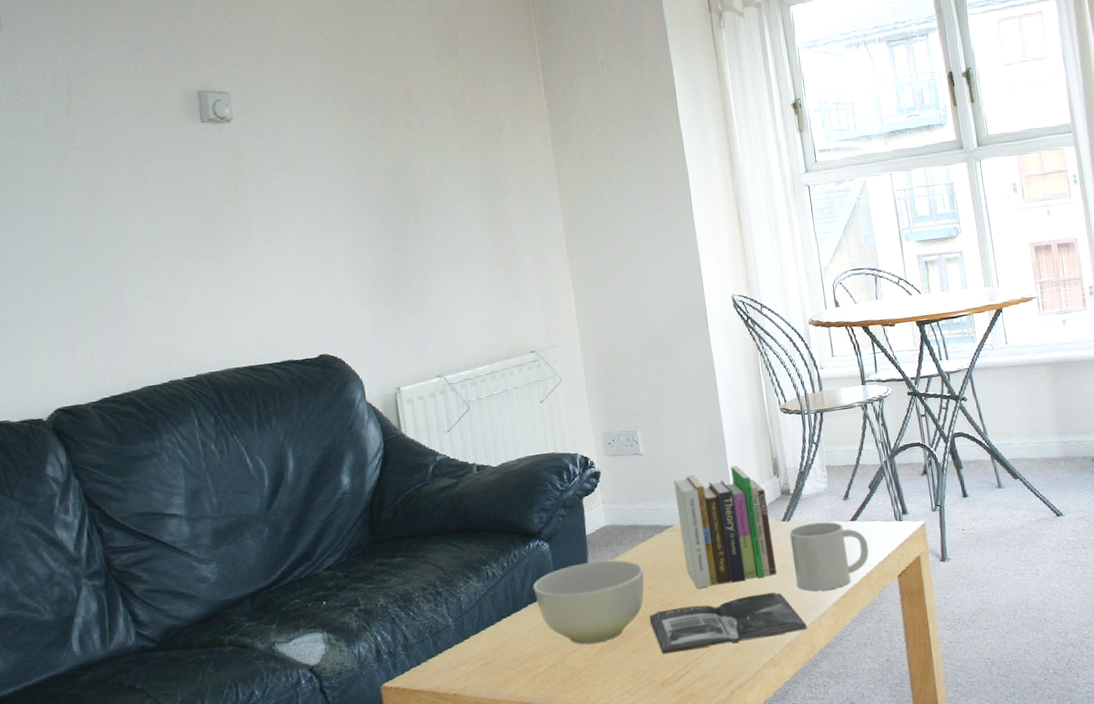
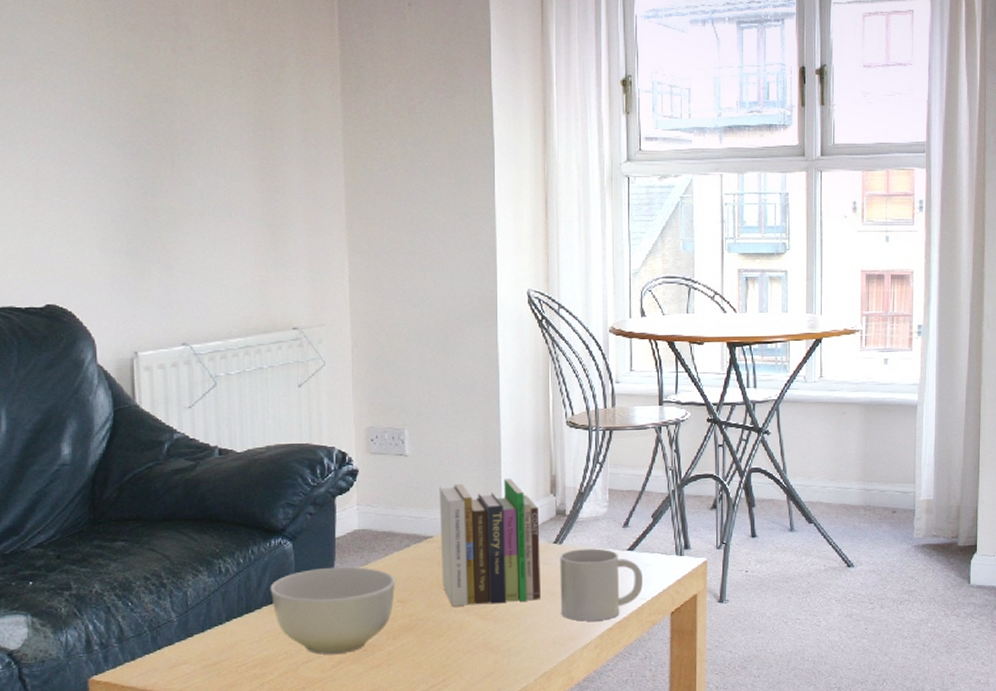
magazine: present [649,592,807,655] -> none [395,618,567,673]

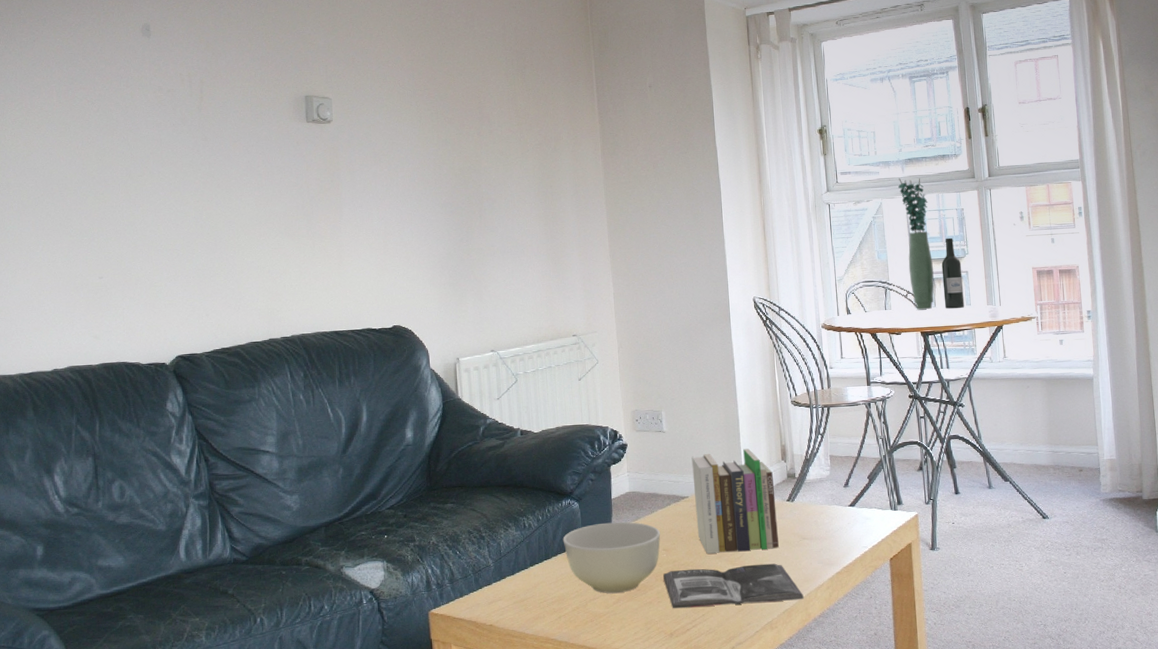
magazine: none [395,618,567,673] -> present [662,563,804,609]
mug: present [560,548,643,622] -> none [792,505,864,566]
vase: none [714,150,748,316] -> present [898,178,934,310]
wine bottle: none [757,228,781,317] -> present [941,237,965,309]

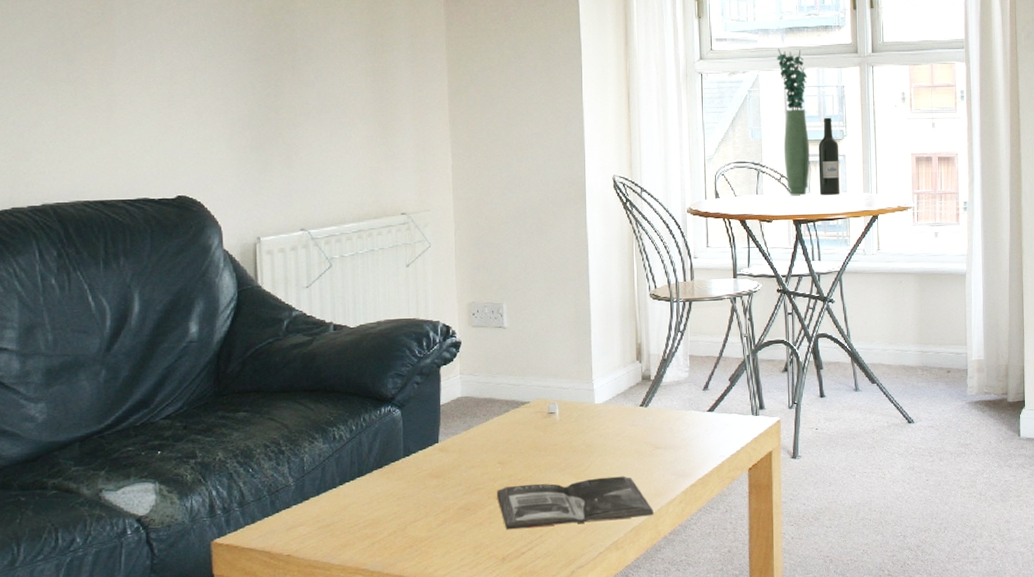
bowl: present [563,522,661,594] -> none [380,431,496,515]
books: present [691,448,779,554] -> none [535,347,629,467]

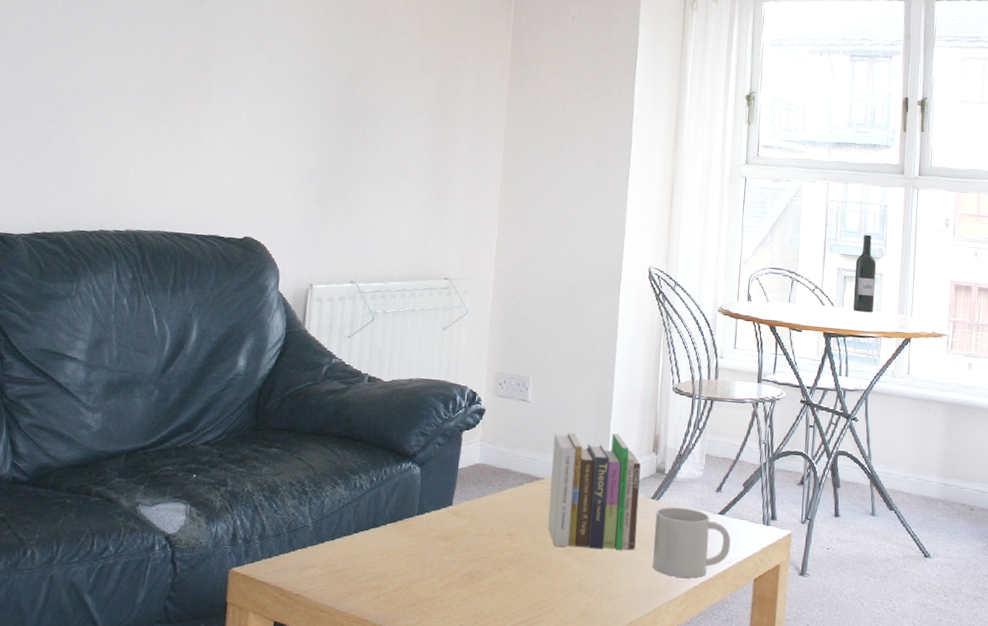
magazine: present [496,476,654,530] -> none [501,560,654,612]
books: none [535,347,629,467] -> present [547,432,641,550]
mug: none [646,410,722,479] -> present [652,507,731,578]
vase: present [777,49,810,196] -> none [820,162,851,309]

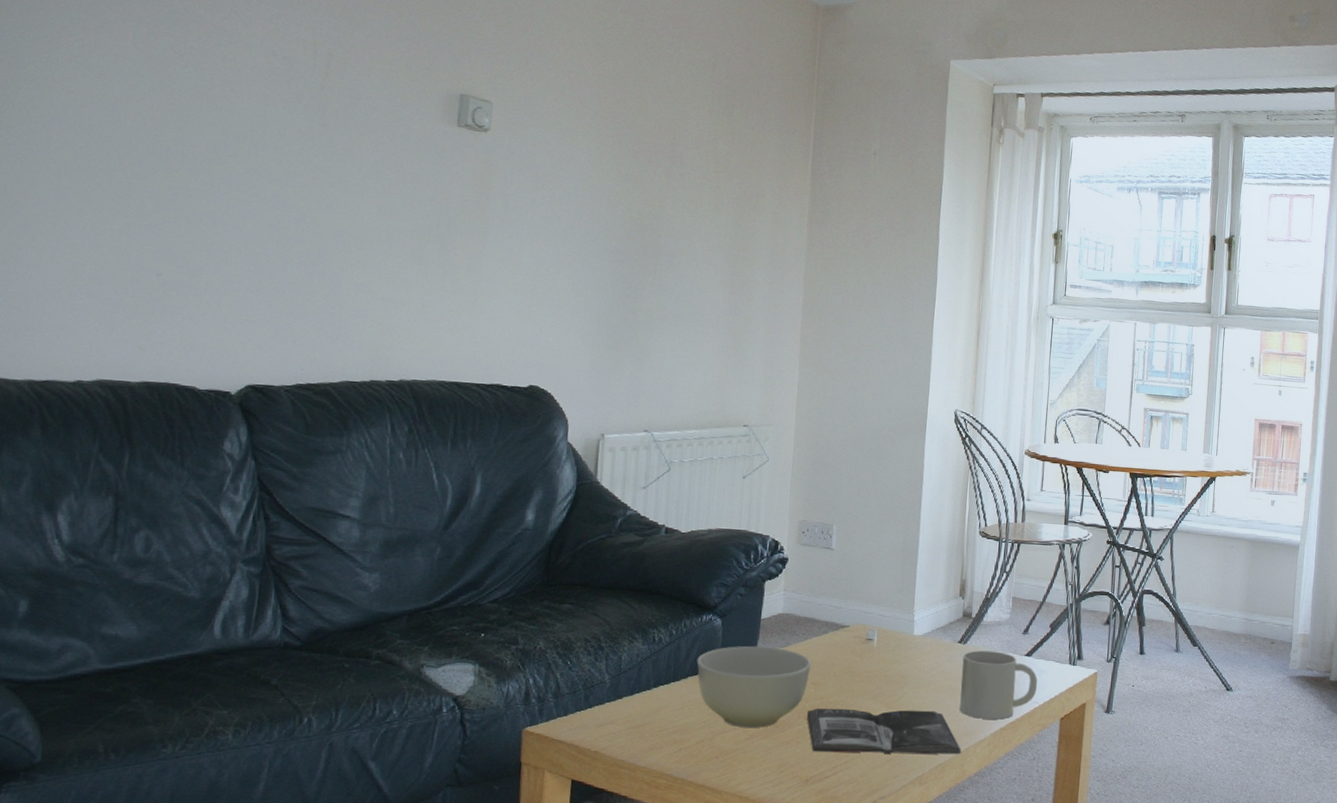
bowl: none [395,494,507,577] -> present [696,645,812,728]
magazine: none [501,560,654,612] -> present [806,708,961,755]
books: present [547,432,641,550] -> none [853,579,948,695]
wine bottle: present [852,234,877,314] -> none [1159,374,1183,453]

